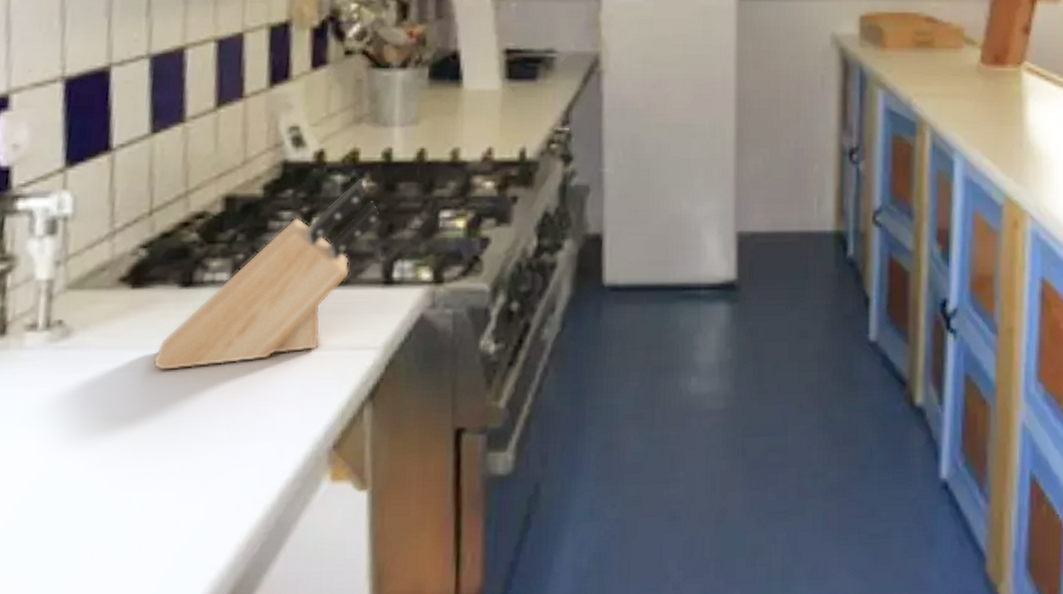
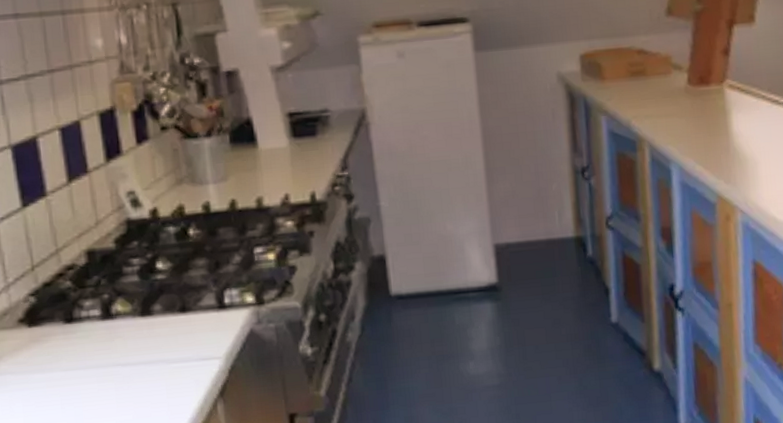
knife block: present [153,179,380,370] -> none [54,228,208,387]

